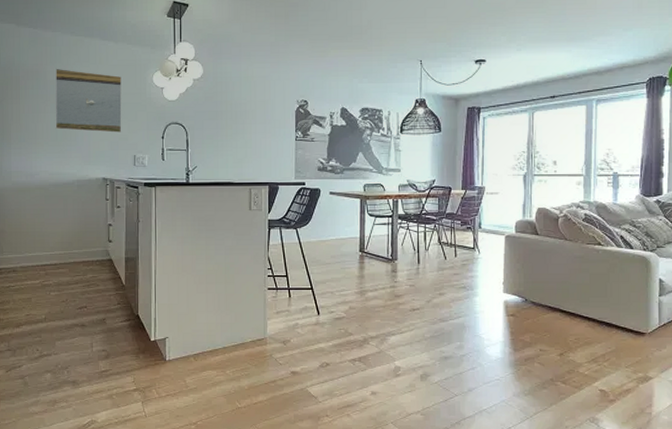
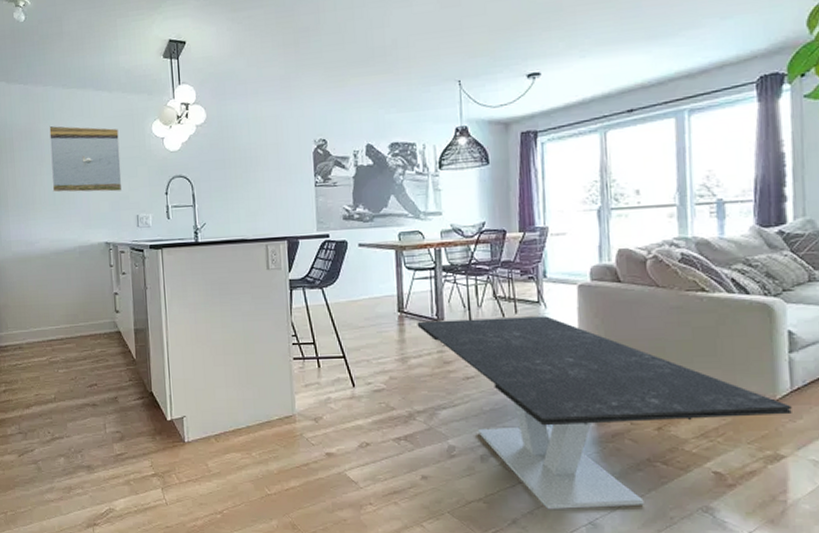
coffee table: none [375,260,659,421] -> present [417,316,792,510]

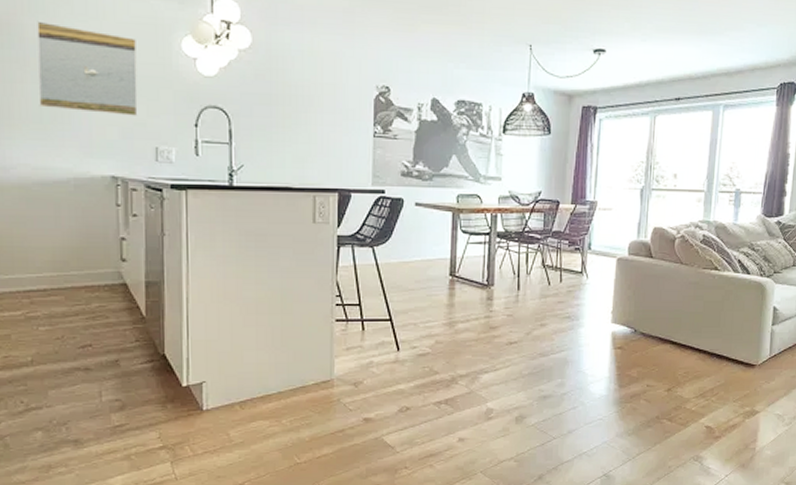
coffee table: present [417,316,792,510] -> none [467,286,768,465]

